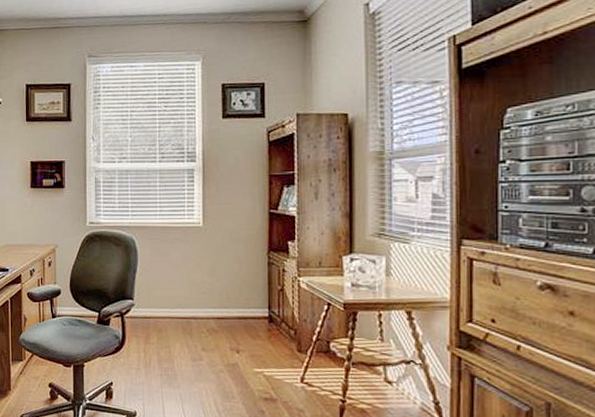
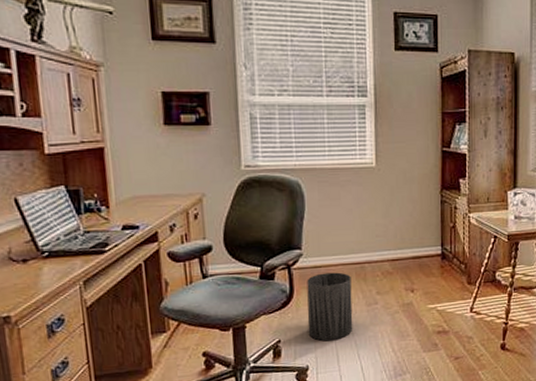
trash can: none [137,324,179,391] -> present [307,272,353,342]

